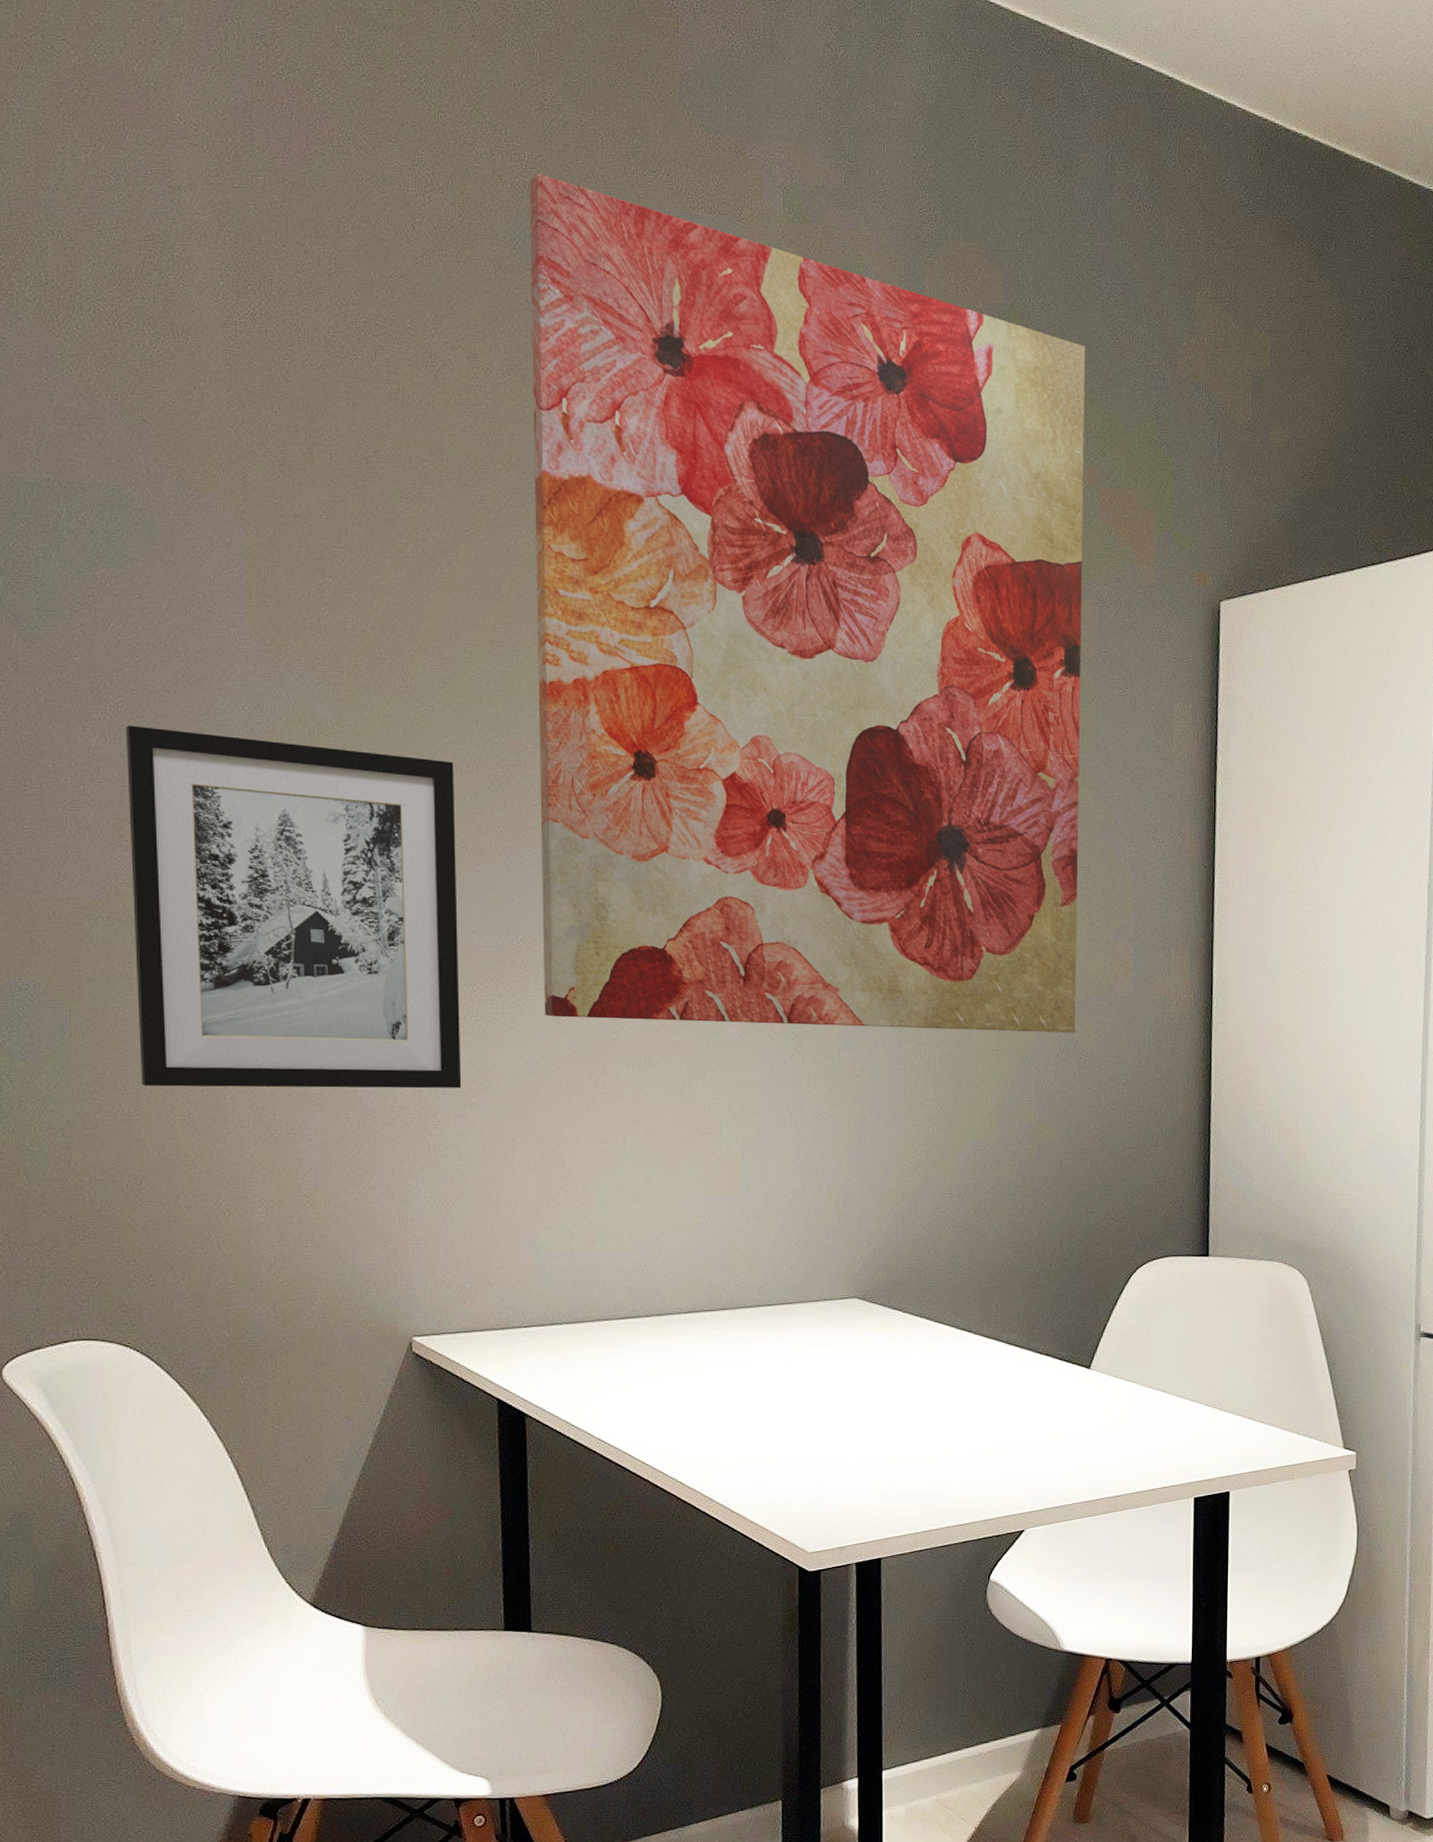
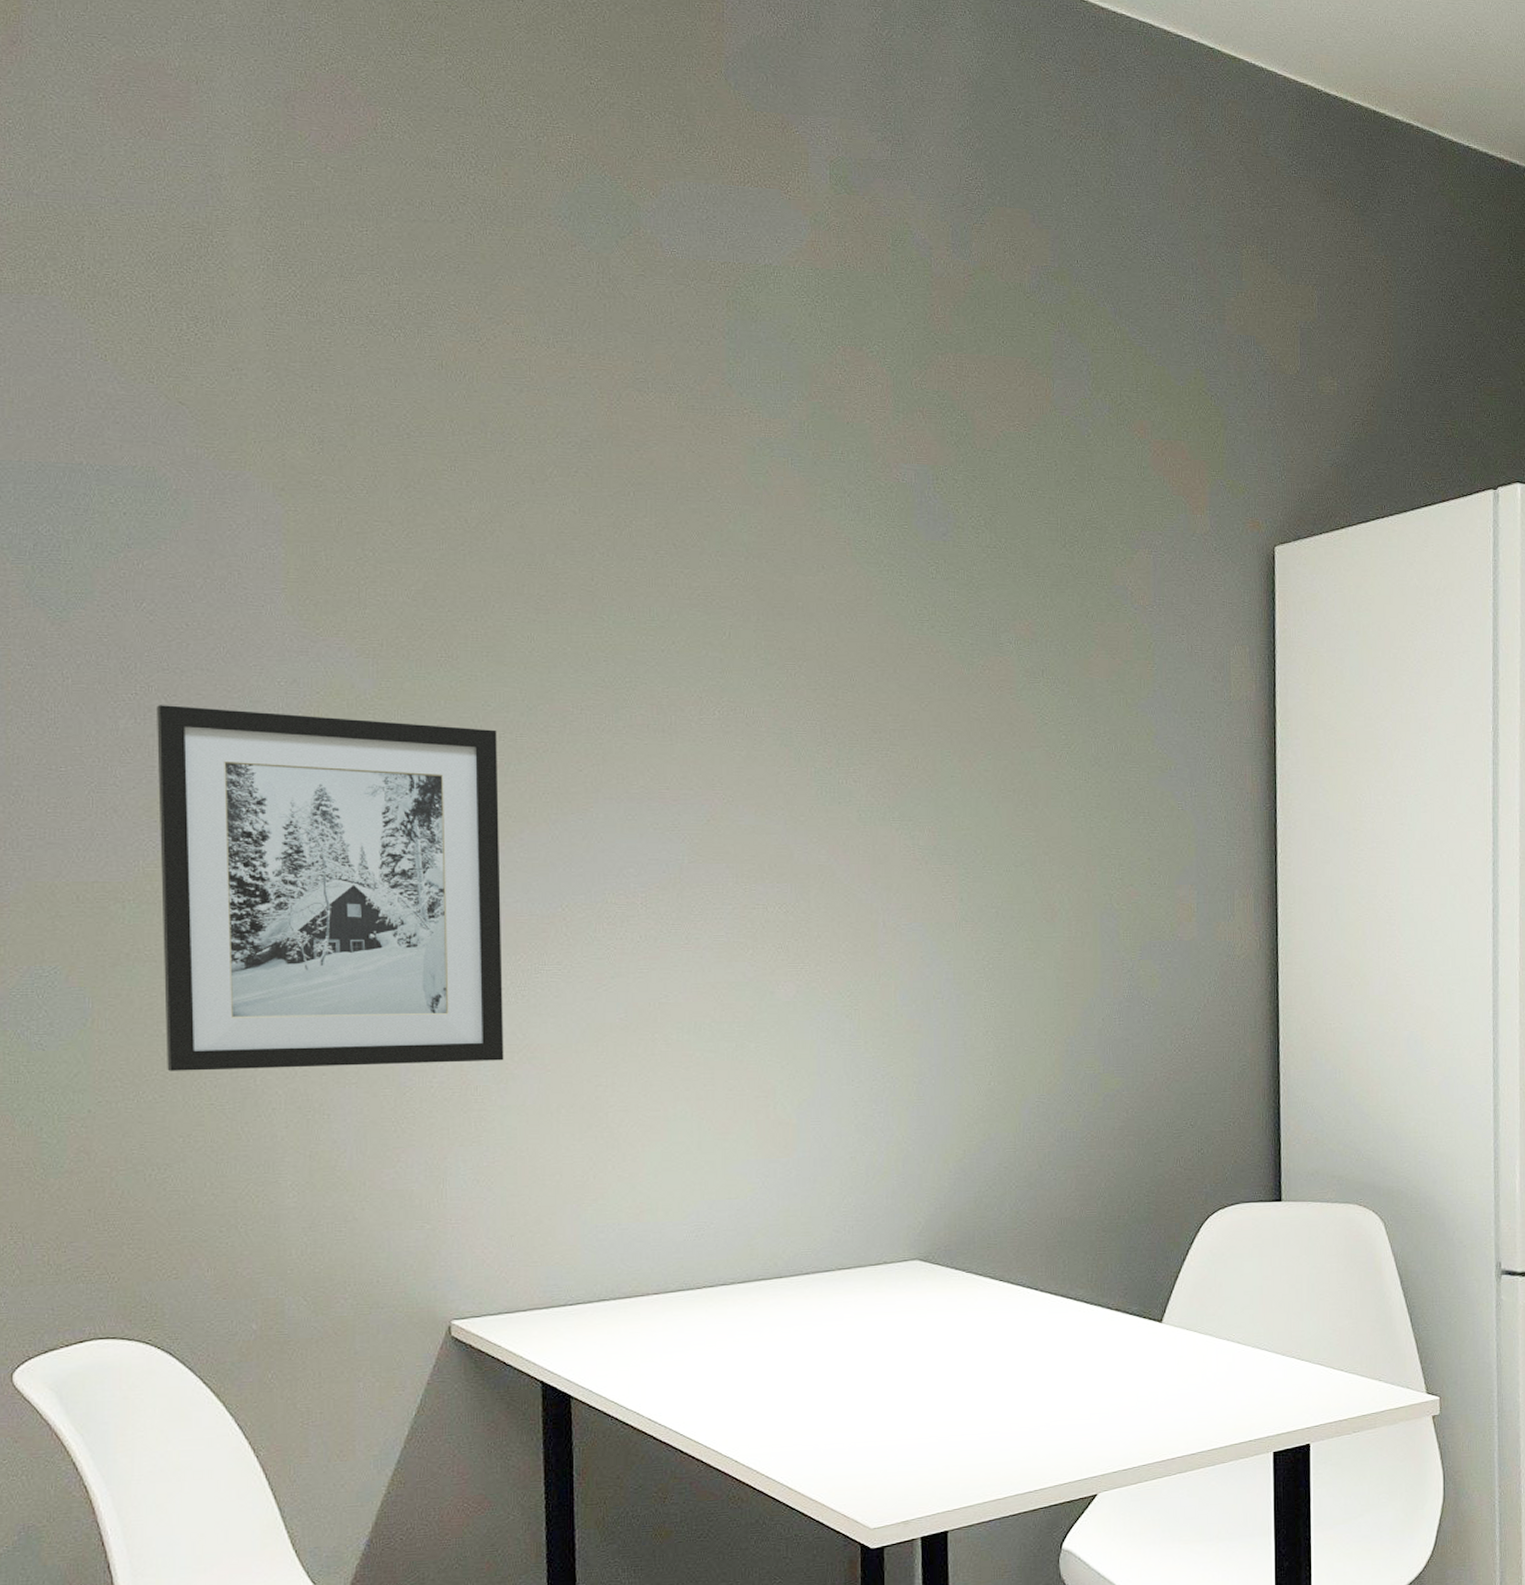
wall art: present [529,173,1086,1033] -> none [574,153,1140,984]

